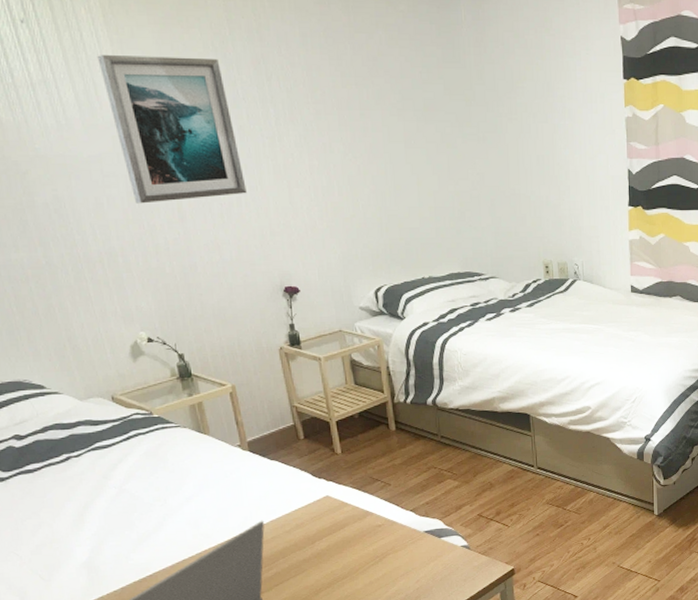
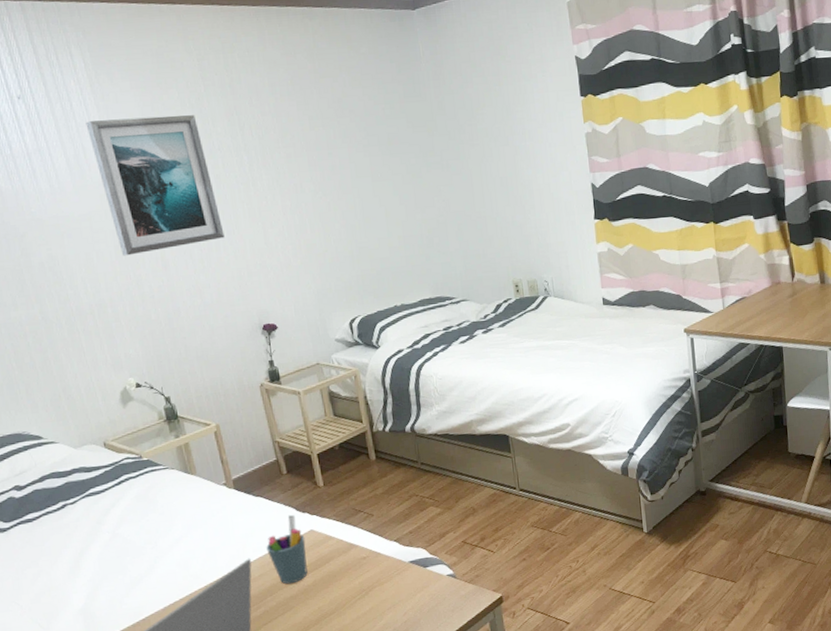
pen holder: none [280,479,322,548] -> present [266,514,308,585]

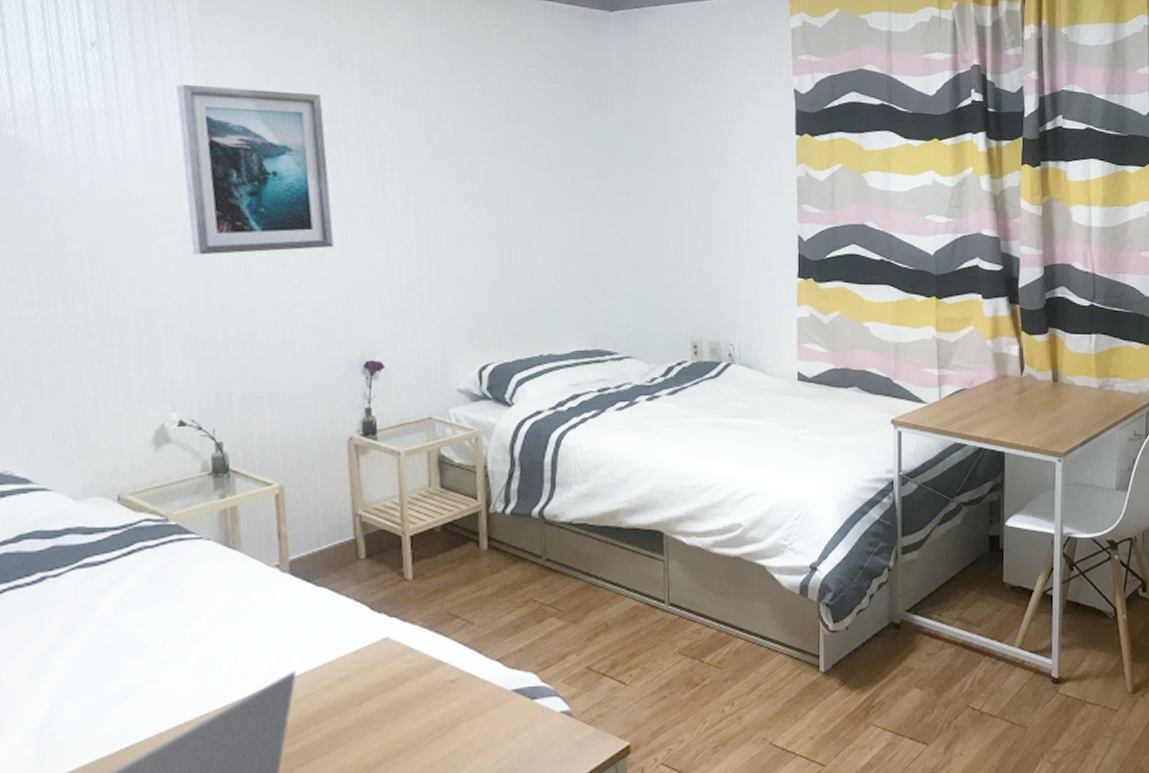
pen holder: present [266,514,308,585] -> none [320,614,376,711]

